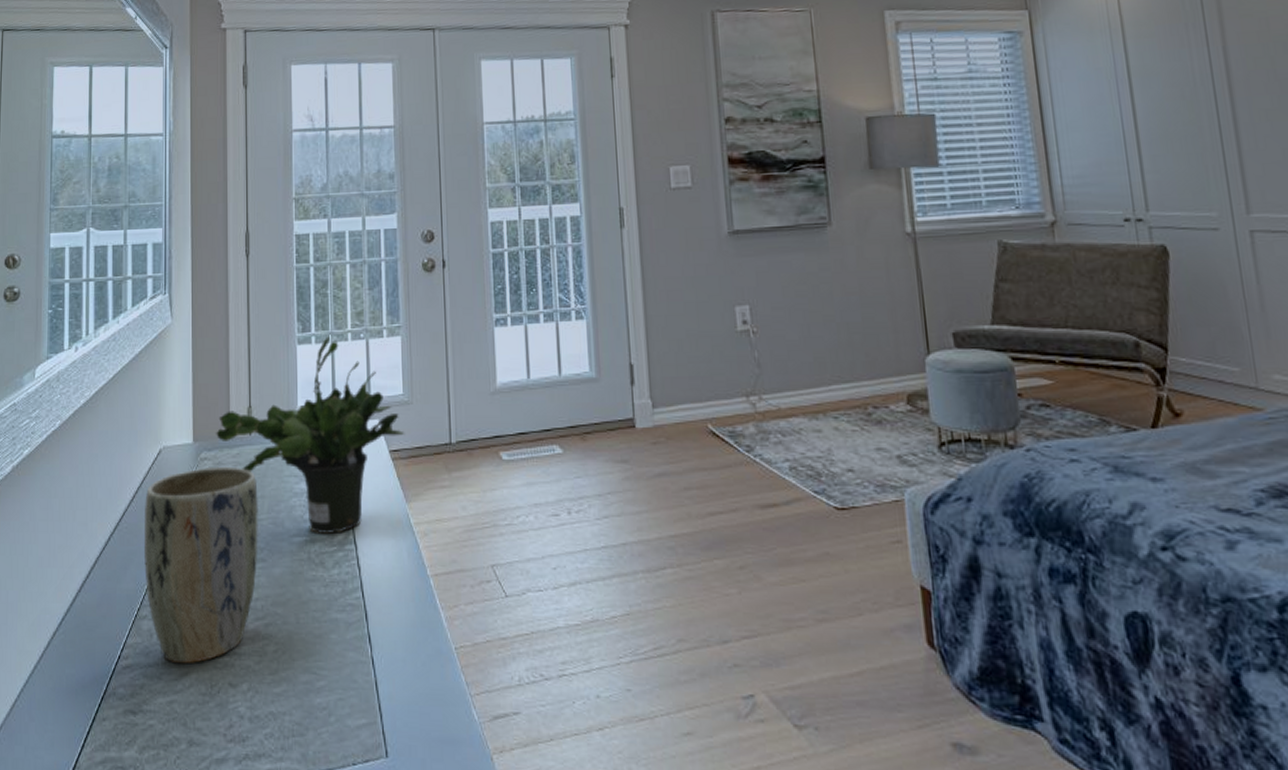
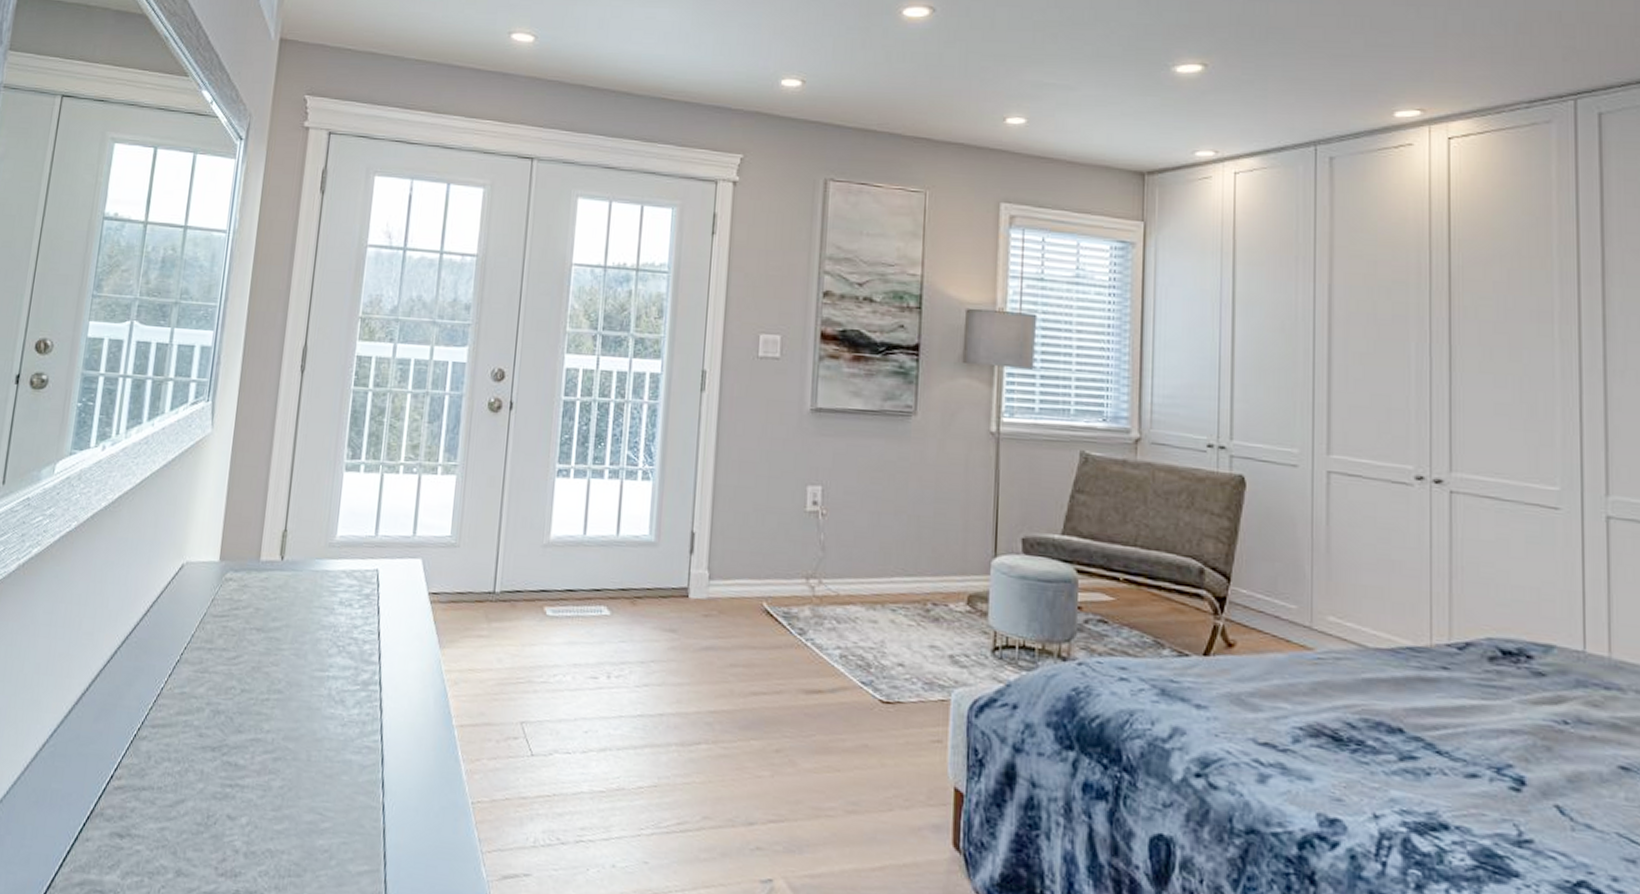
plant pot: present [143,466,259,664] -> none [149,589,283,791]
potted plant: present [216,336,405,535] -> none [245,466,448,673]

